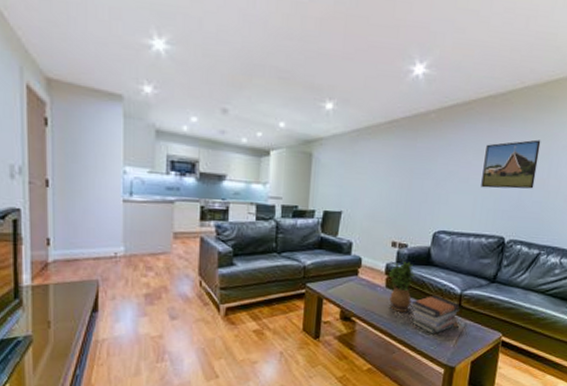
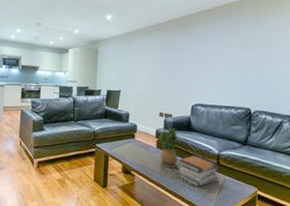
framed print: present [481,139,541,189] -> none [227,33,273,71]

